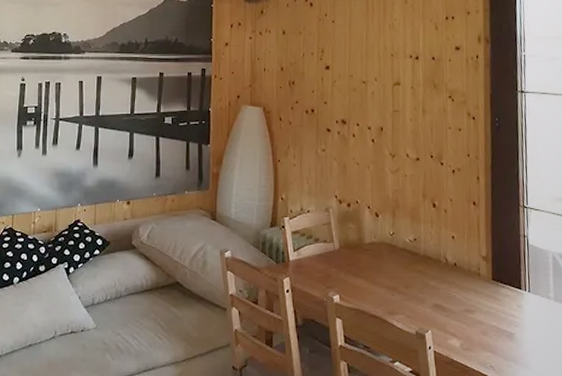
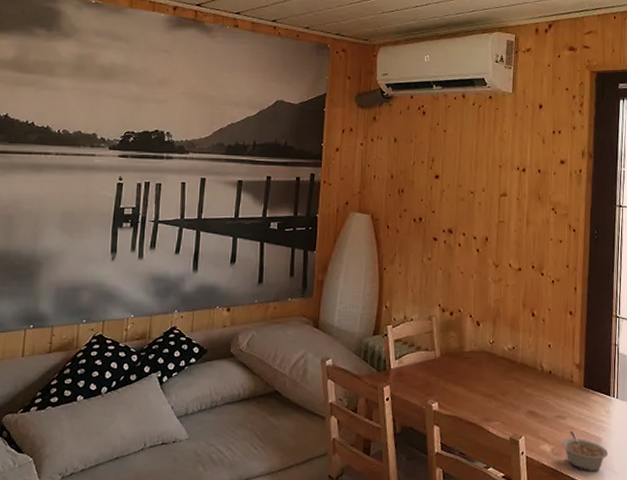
legume: none [471,326,523,368] -> present [562,431,609,471]

